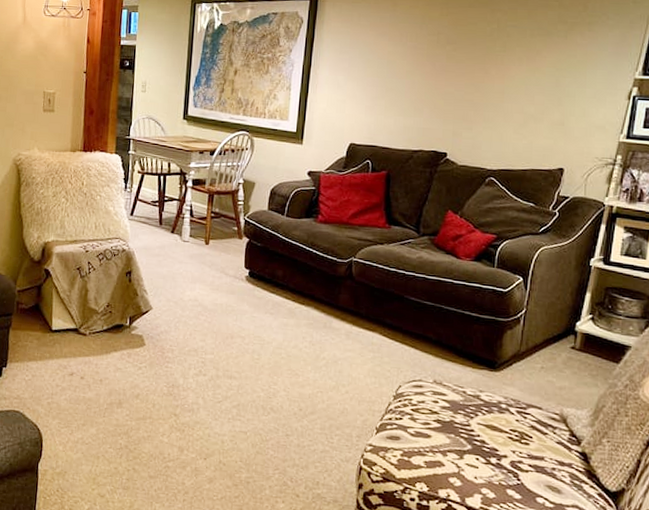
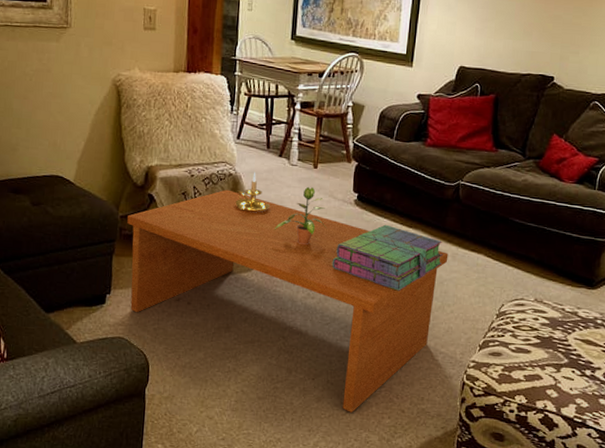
coffee table: none [24,265,342,495] -> present [127,189,449,413]
candle holder: none [128,247,162,289] -> present [235,171,270,214]
potted plant: none [167,262,218,322] -> present [275,186,326,246]
stack of books: none [223,301,337,370] -> present [332,224,444,291]

